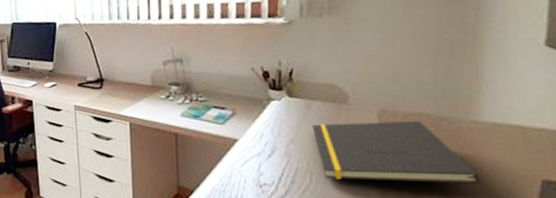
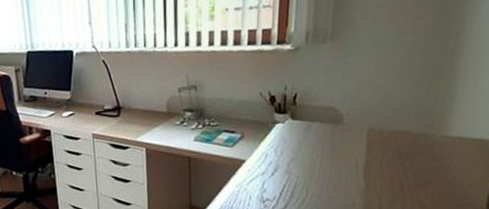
notepad: present [312,121,480,184] -> none [310,138,444,192]

